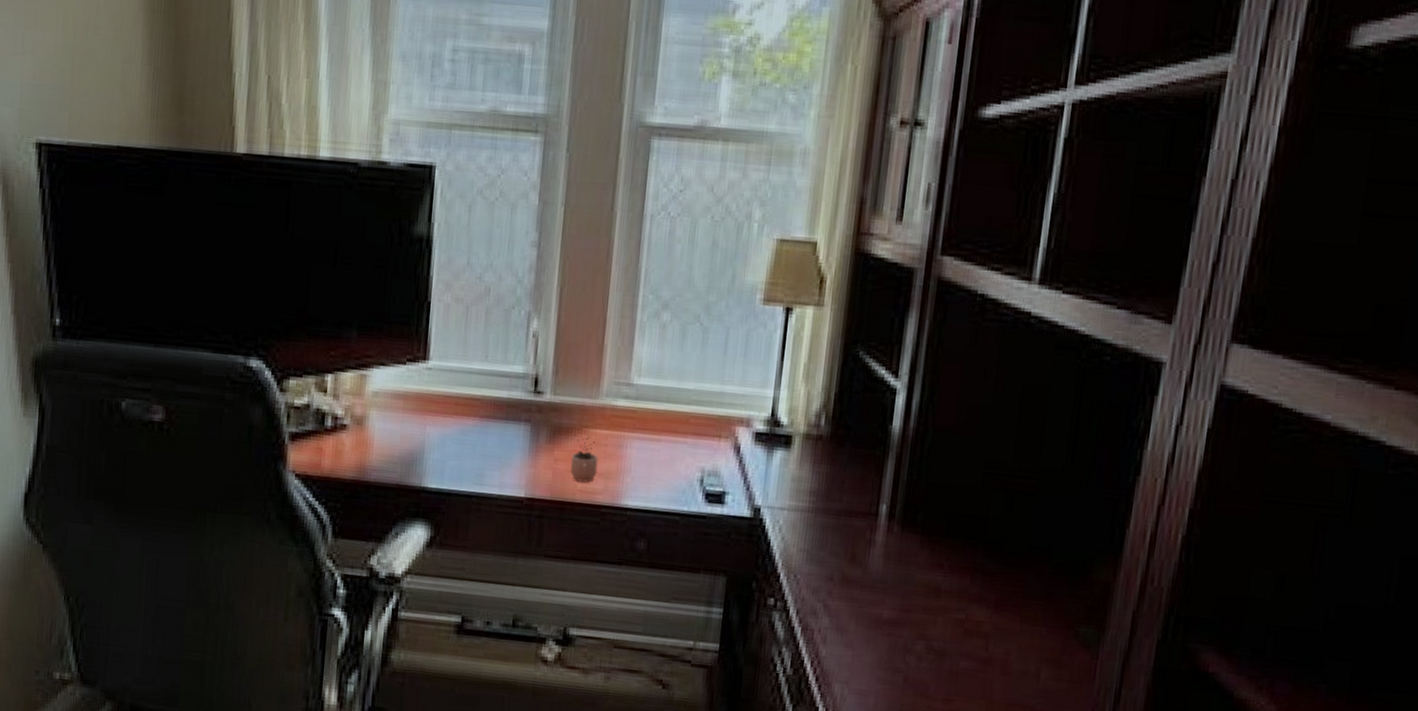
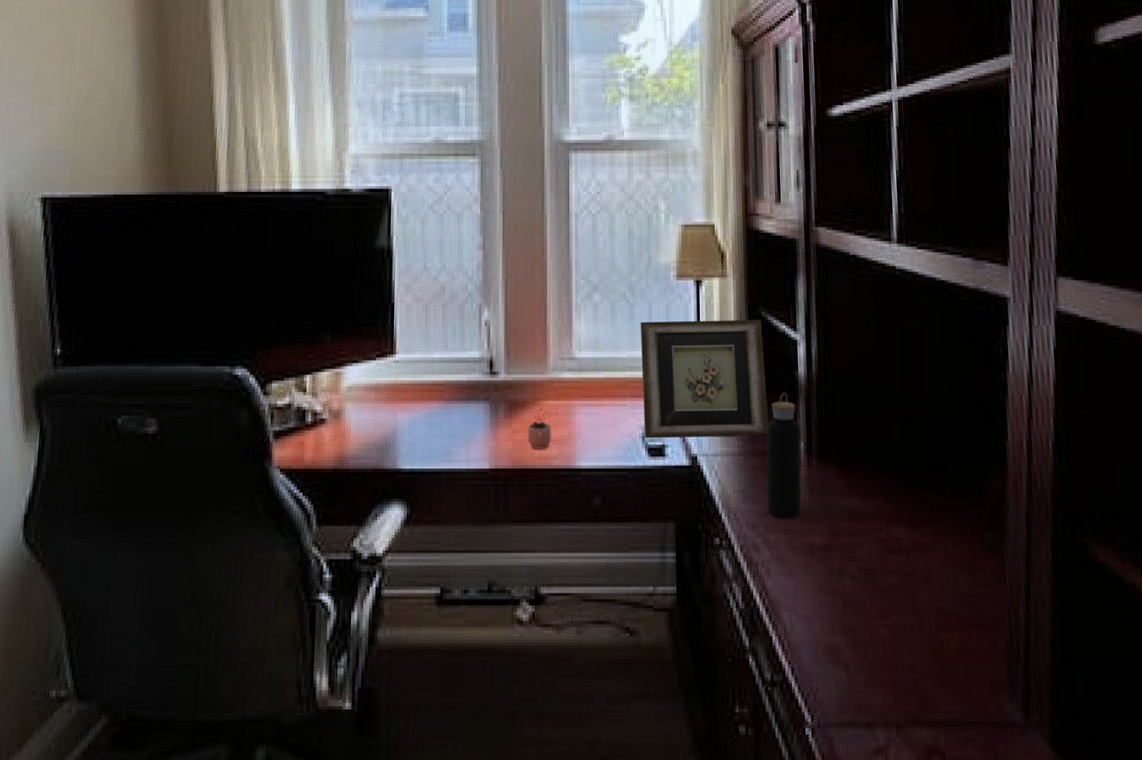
picture frame: none [703,349,858,492] -> present [640,319,769,439]
water bottle: none [833,447,885,587] -> present [766,393,801,519]

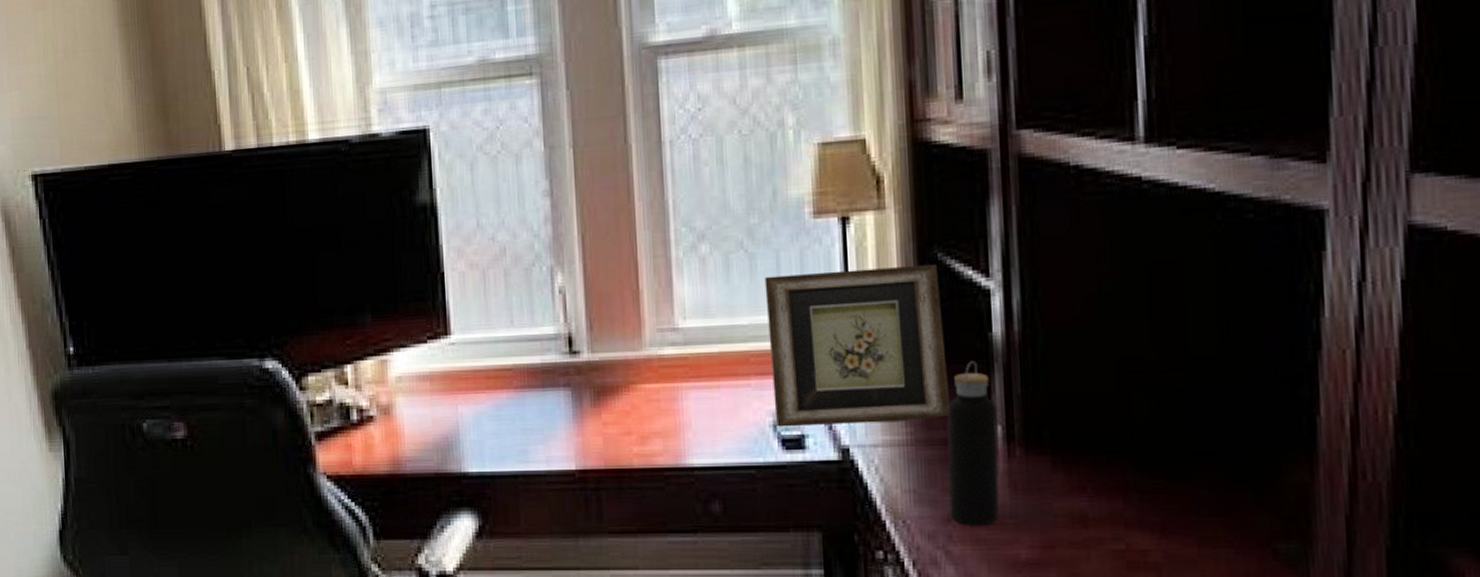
cocoa: present [527,407,551,449] -> none [621,392,653,445]

